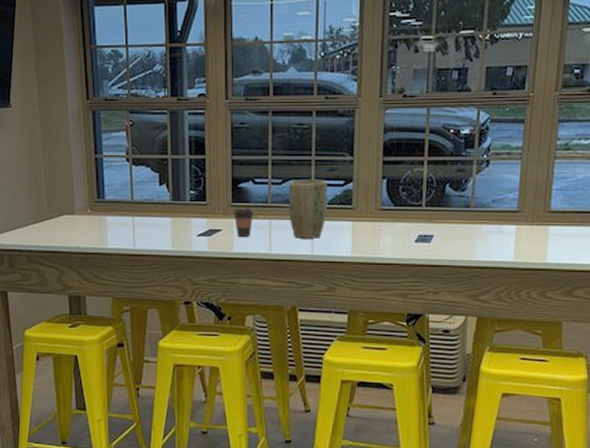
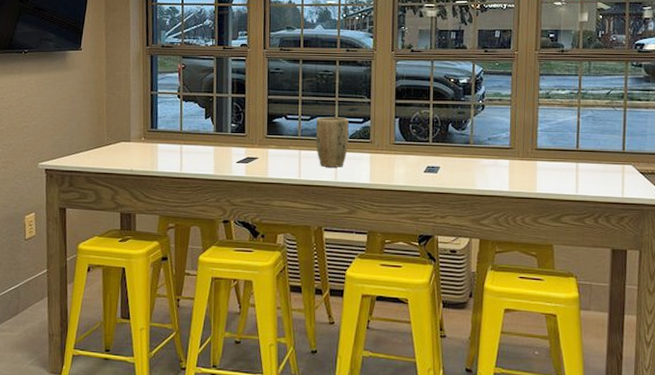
coffee cup: present [233,207,254,237] -> none [268,139,286,164]

